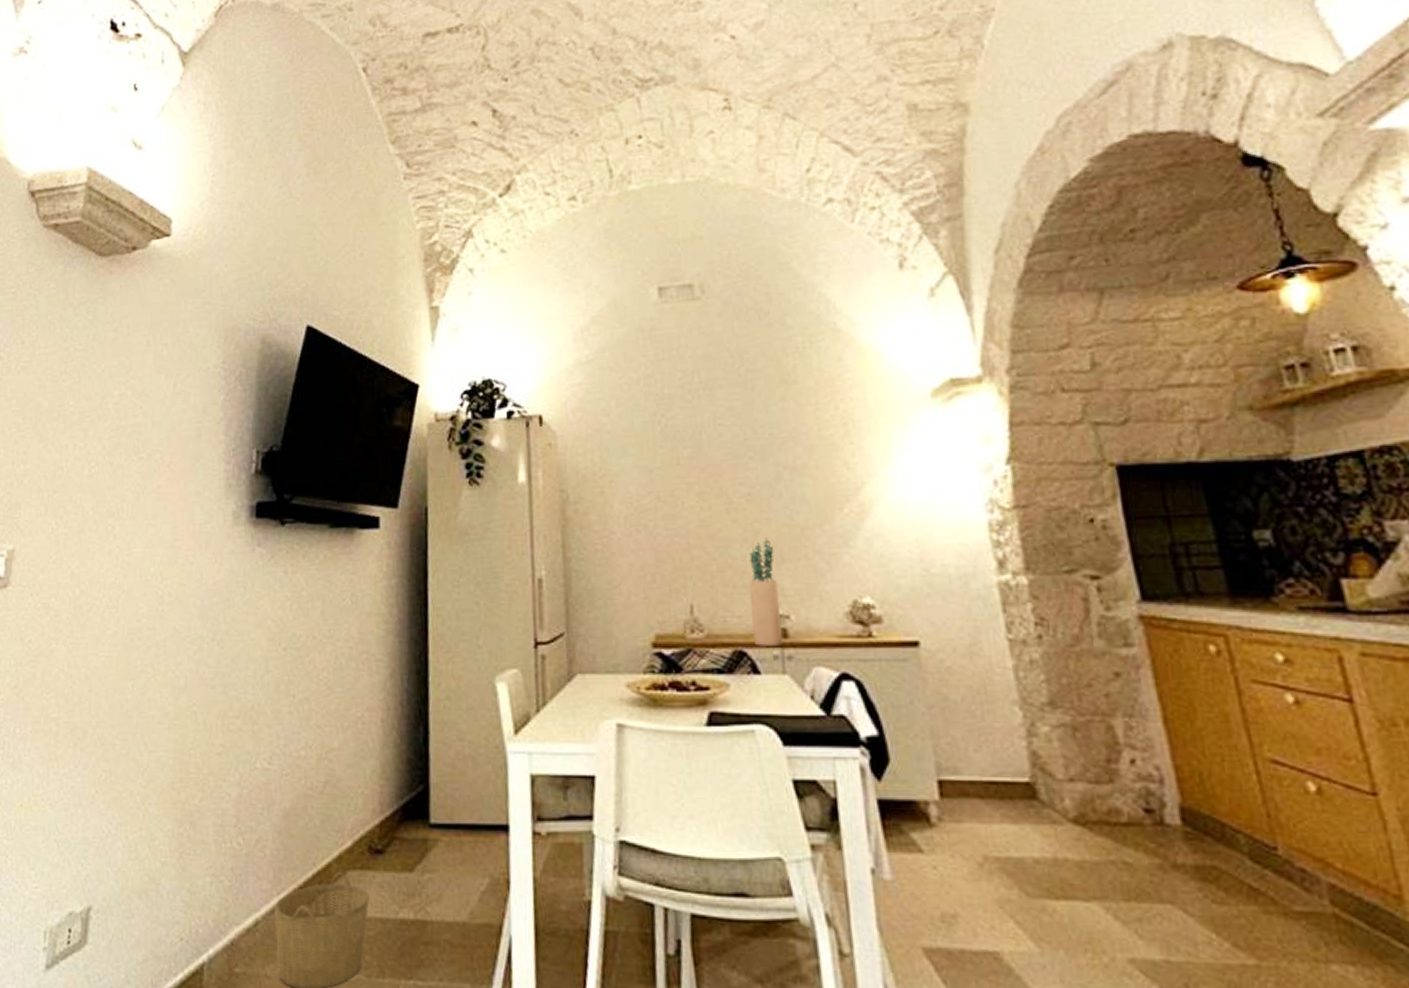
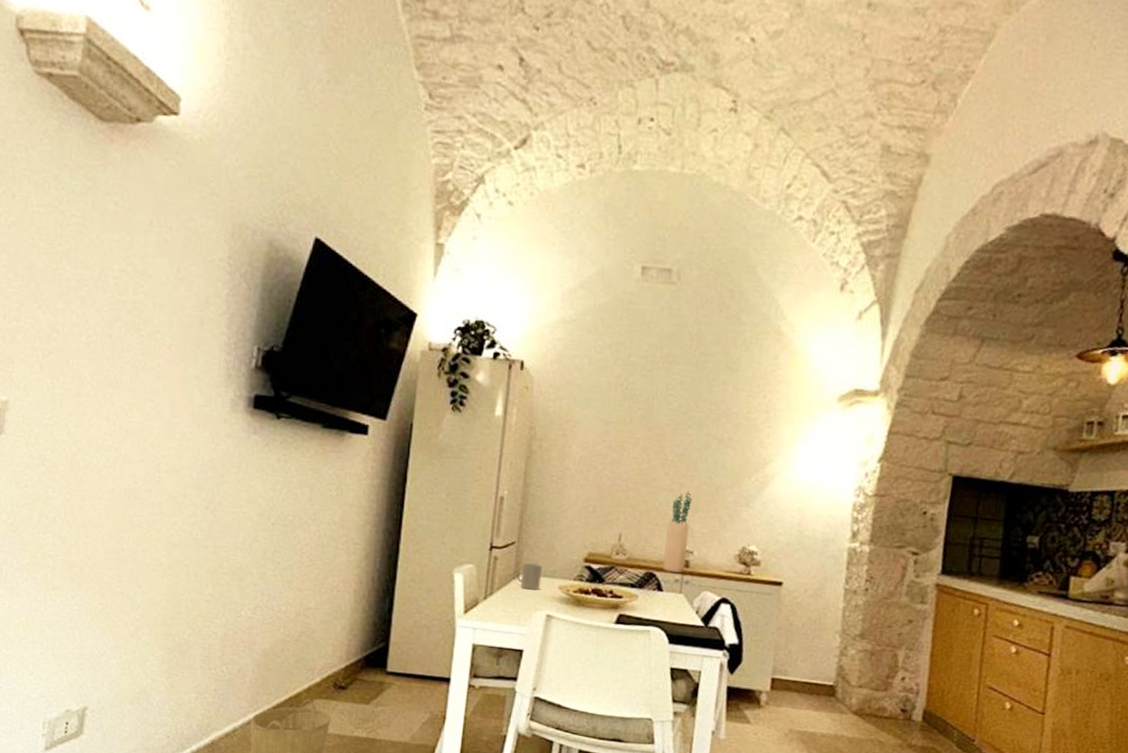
cup: none [571,658,604,693] -> present [516,563,543,591]

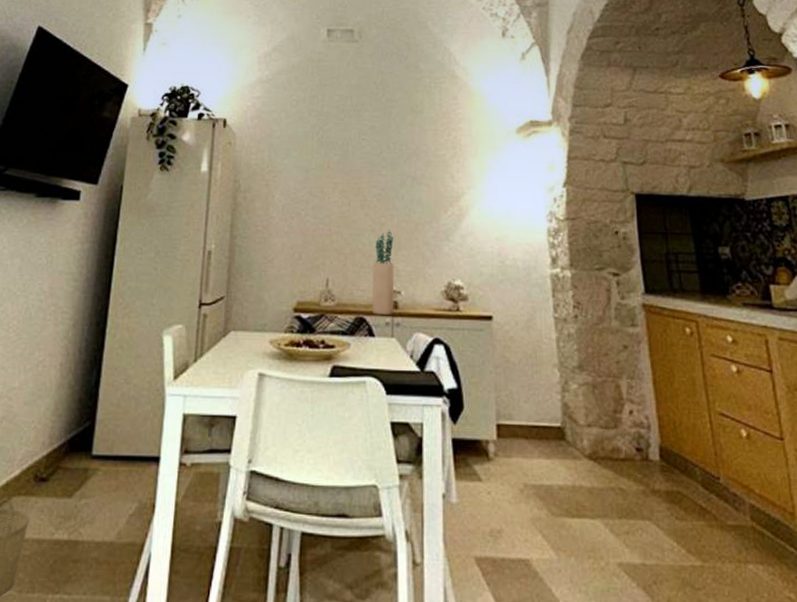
cup: present [516,563,543,591] -> none [227,318,252,347]

